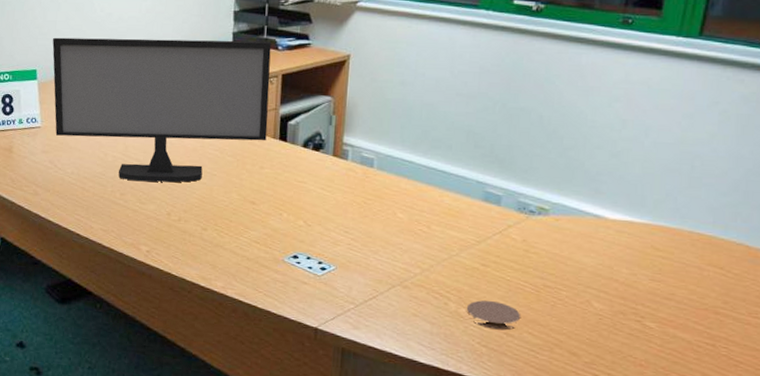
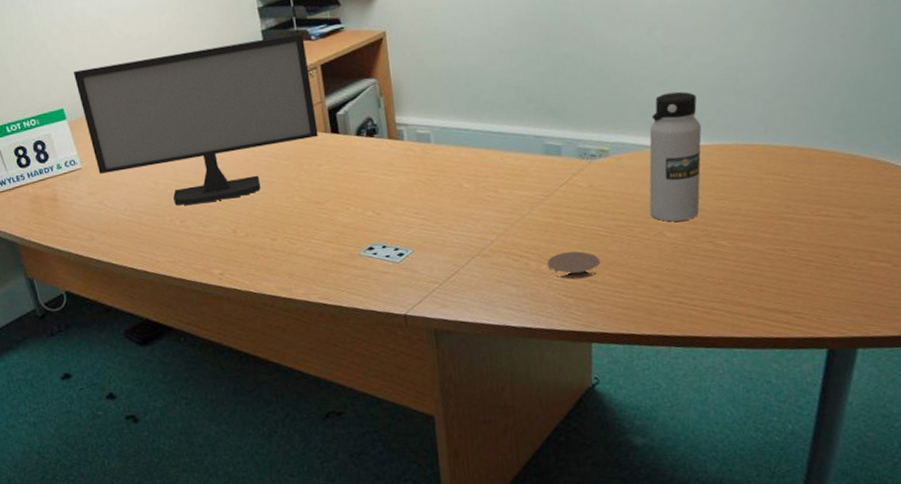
water bottle: none [579,165,649,295] -> present [649,91,702,222]

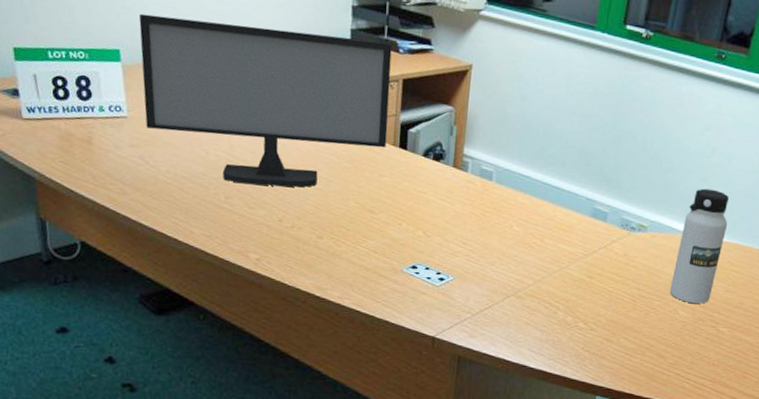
coaster: present [547,251,601,280] -> none [573,309,620,337]

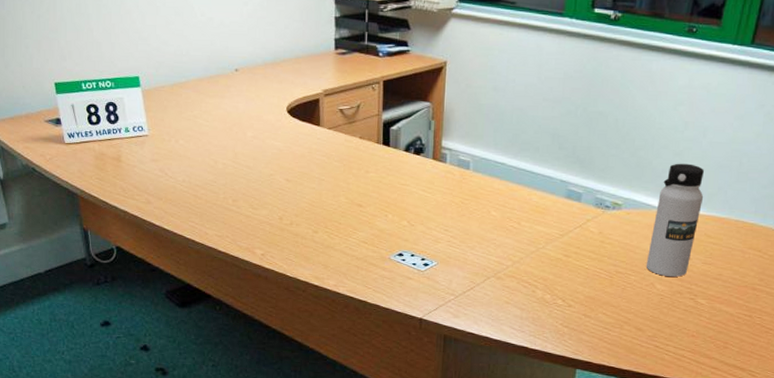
computer monitor: present [139,13,392,187] -> none [154,43,373,188]

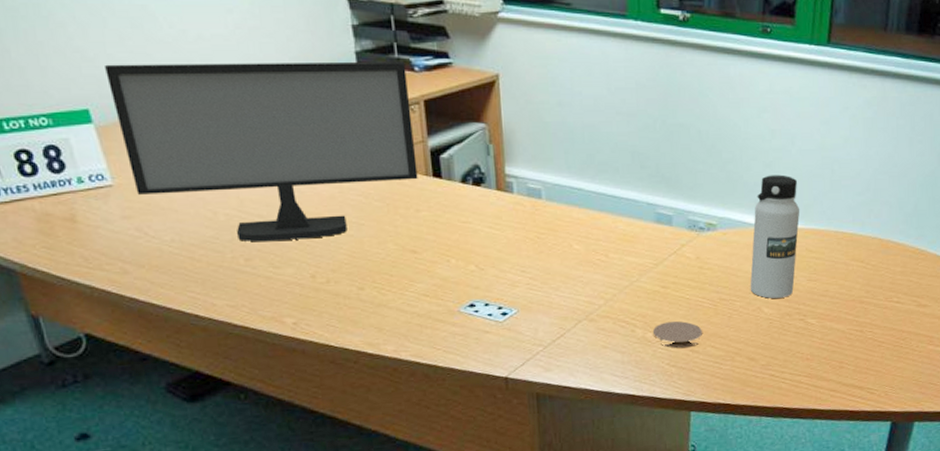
computer monitor: none [154,43,373,188] -> present [105,61,418,242]
coaster: none [551,287,597,312] -> present [652,321,703,349]

